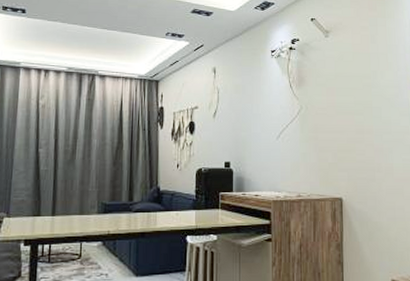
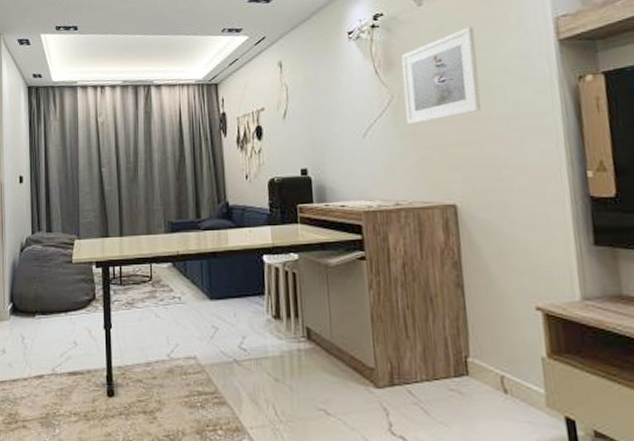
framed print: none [310,59,365,132] -> present [402,26,482,126]

